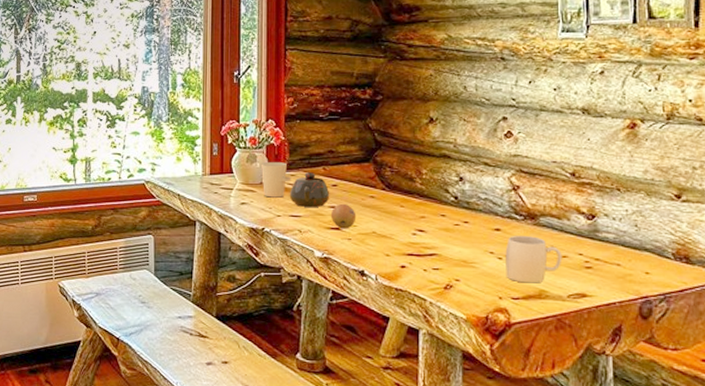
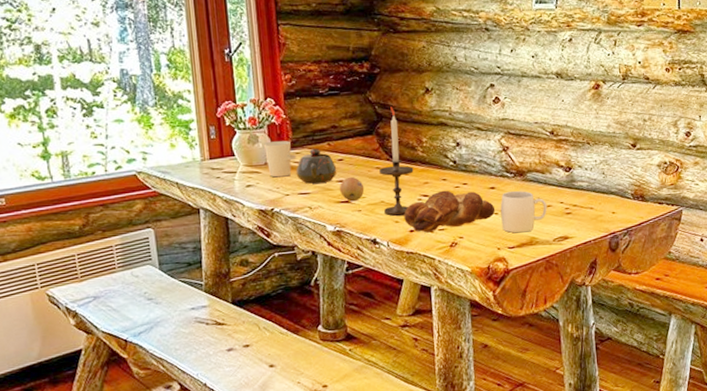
candlestick: none [374,135,410,249] -> present [379,106,414,216]
bread loaf: none [396,227,500,271] -> present [404,190,496,233]

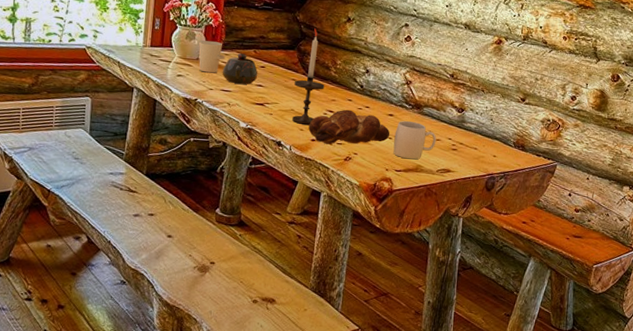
fruit: present [339,177,365,202] -> none [256,84,279,106]

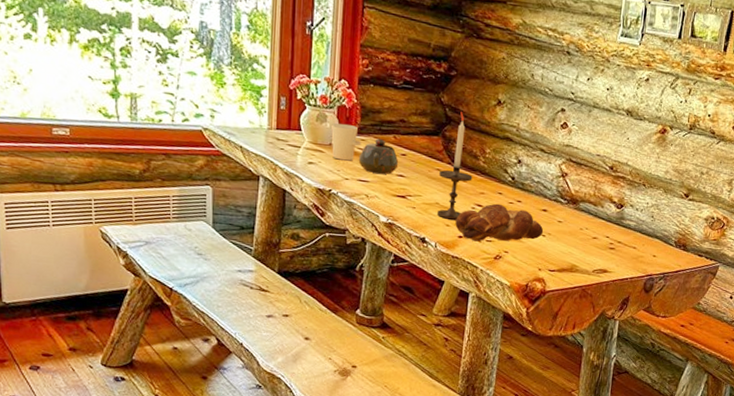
mug: present [393,120,437,160] -> none [546,216,594,259]

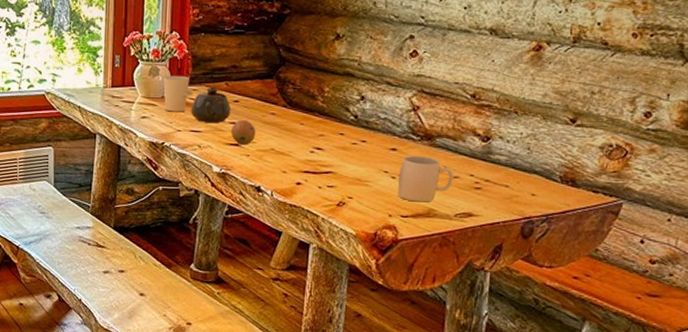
fruit: none [397,173,422,198] -> present [230,121,256,146]
candlestick: present [437,112,473,220] -> none [273,51,310,166]
bread loaf: present [455,203,544,242] -> none [292,145,393,188]
mug: none [546,216,594,259] -> present [397,155,454,203]

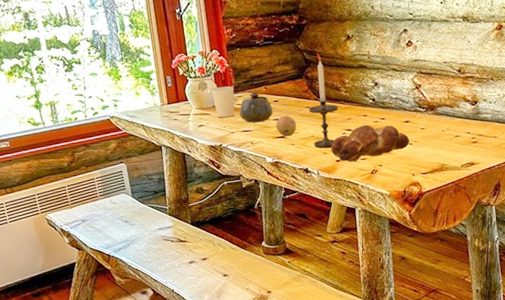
candlestick: none [273,51,310,166] -> present [309,53,339,148]
bread loaf: none [292,145,393,188] -> present [331,124,410,162]
mug: present [397,155,454,203] -> none [414,123,456,161]

